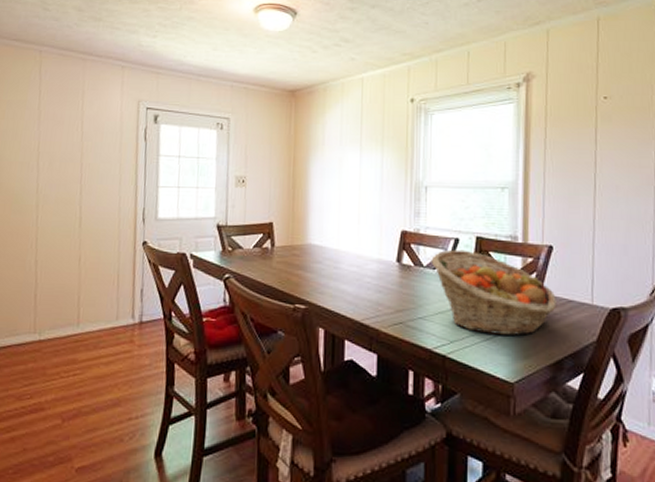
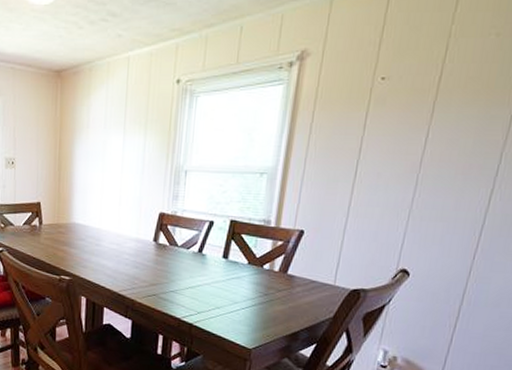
fruit basket: present [431,249,557,336] -> none [185,231,301,310]

